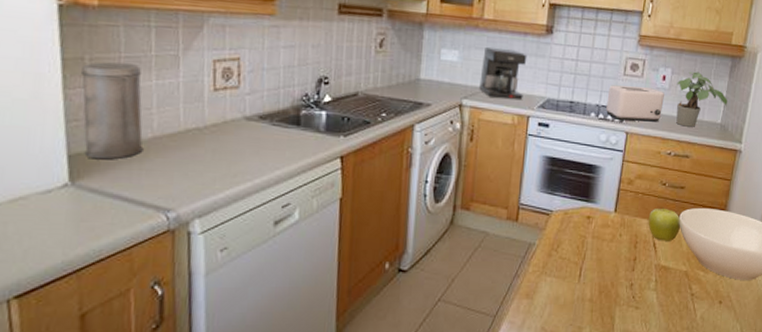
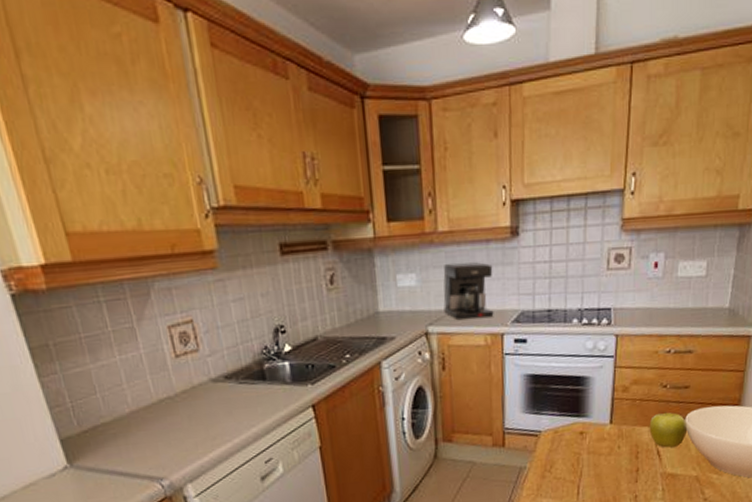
canister: present [81,62,144,160] -> none [49,343,125,441]
toaster: present [606,85,664,122] -> none [590,278,658,322]
potted plant: present [676,71,728,127] -> none [672,251,736,318]

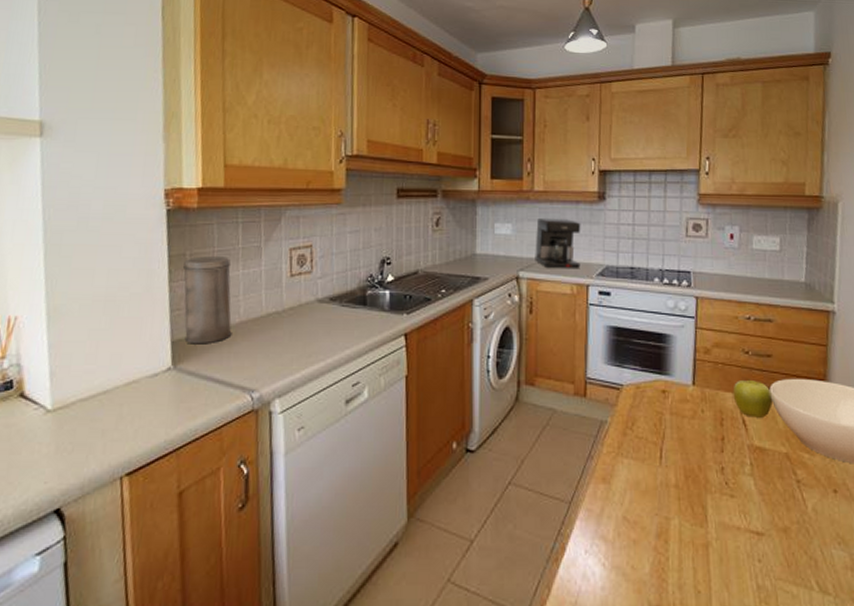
canister: none [49,343,125,441] -> present [183,256,232,345]

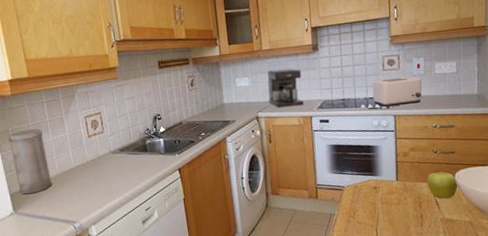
toaster: none [670,247,735,284] -> present [372,75,422,107]

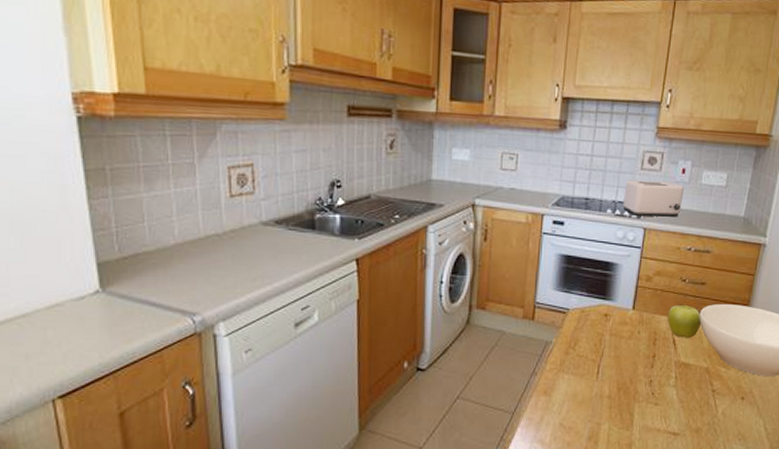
canister: present [8,128,53,195] -> none [104,172,167,267]
coffee maker: present [267,68,304,108] -> none [492,144,540,199]

